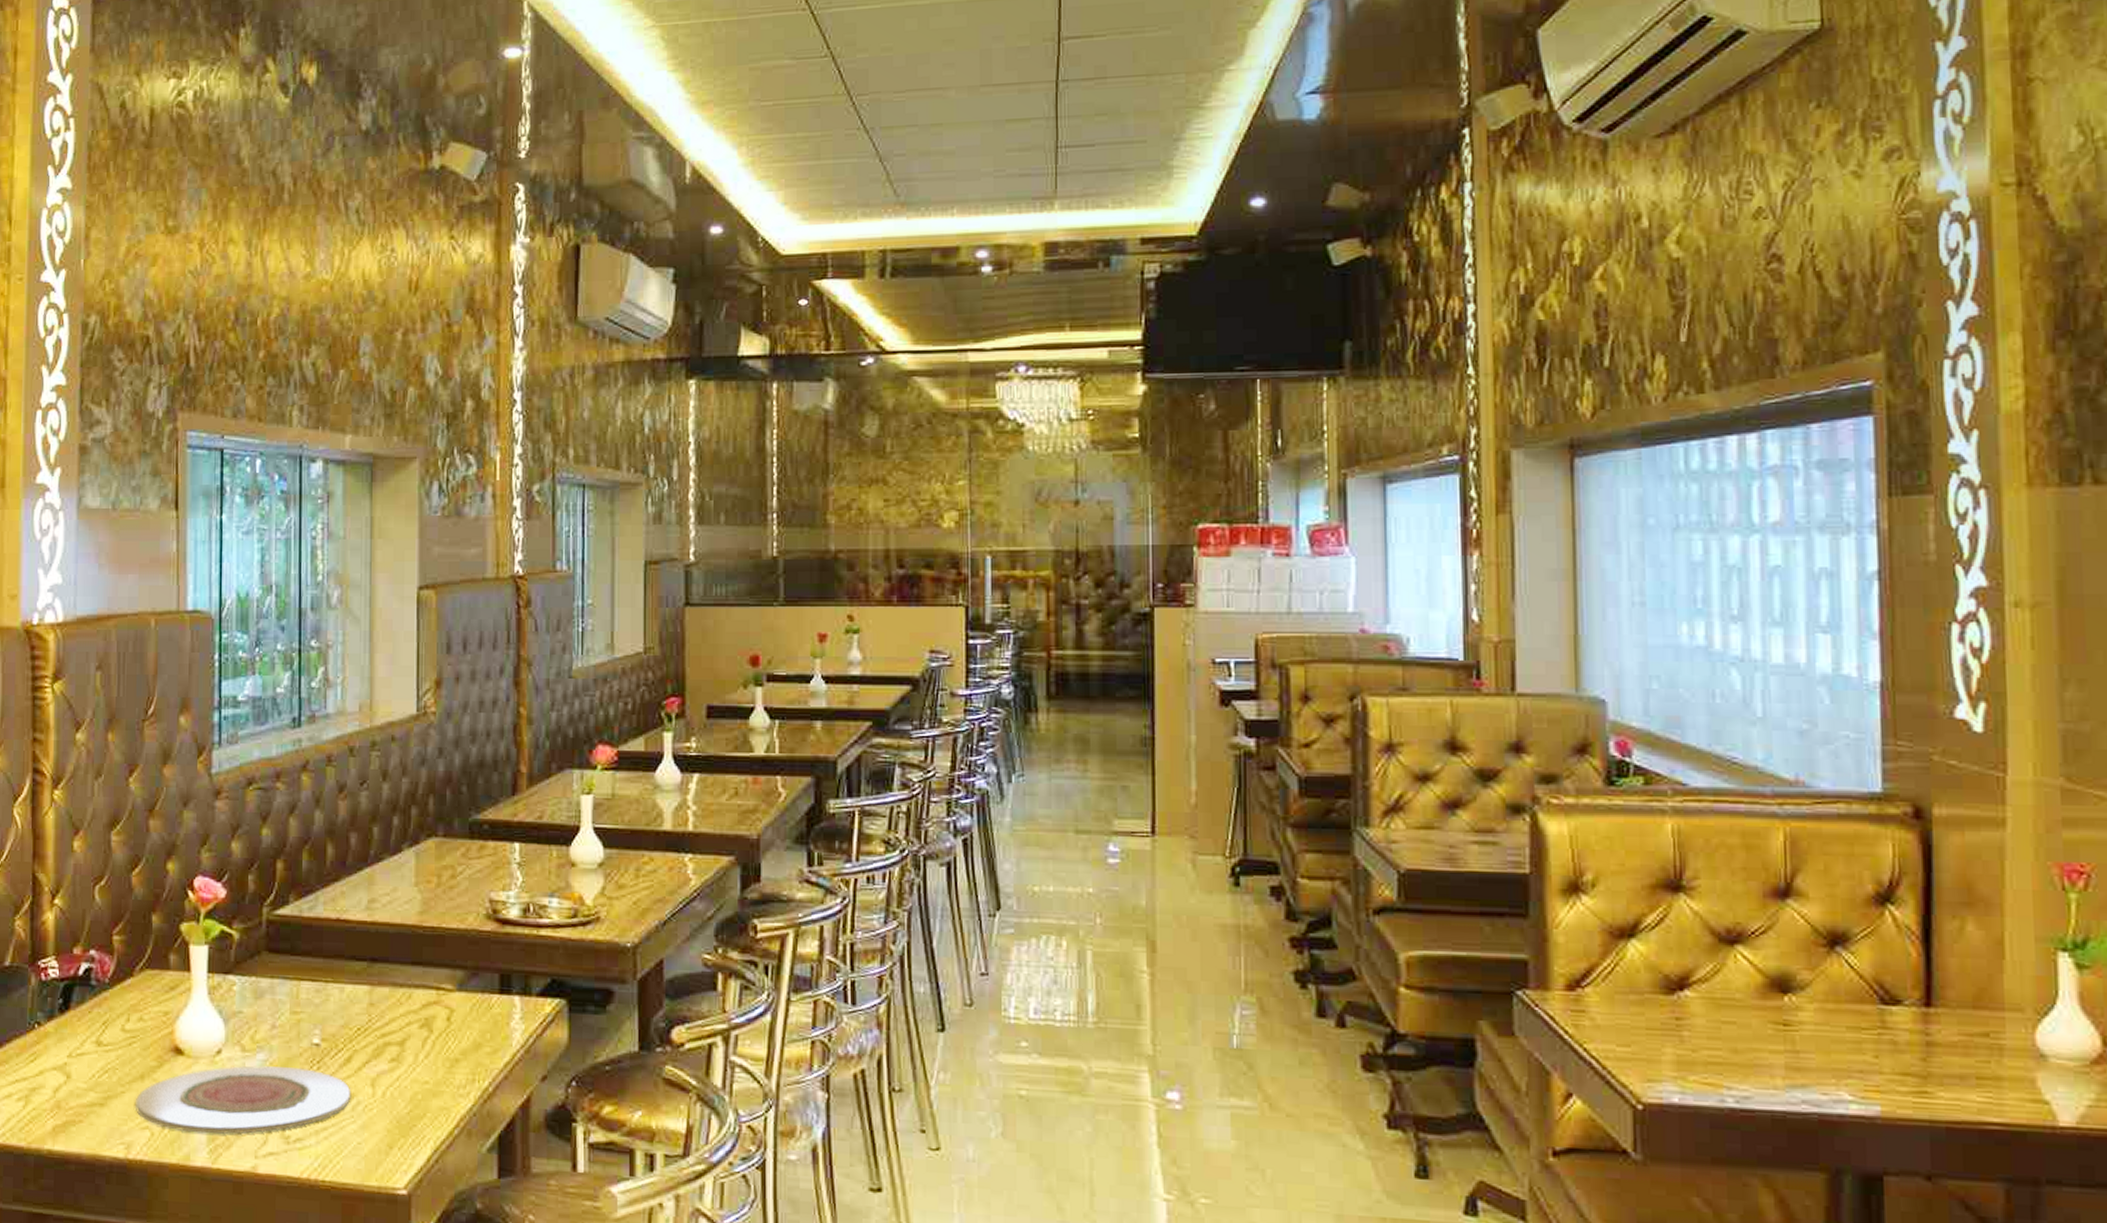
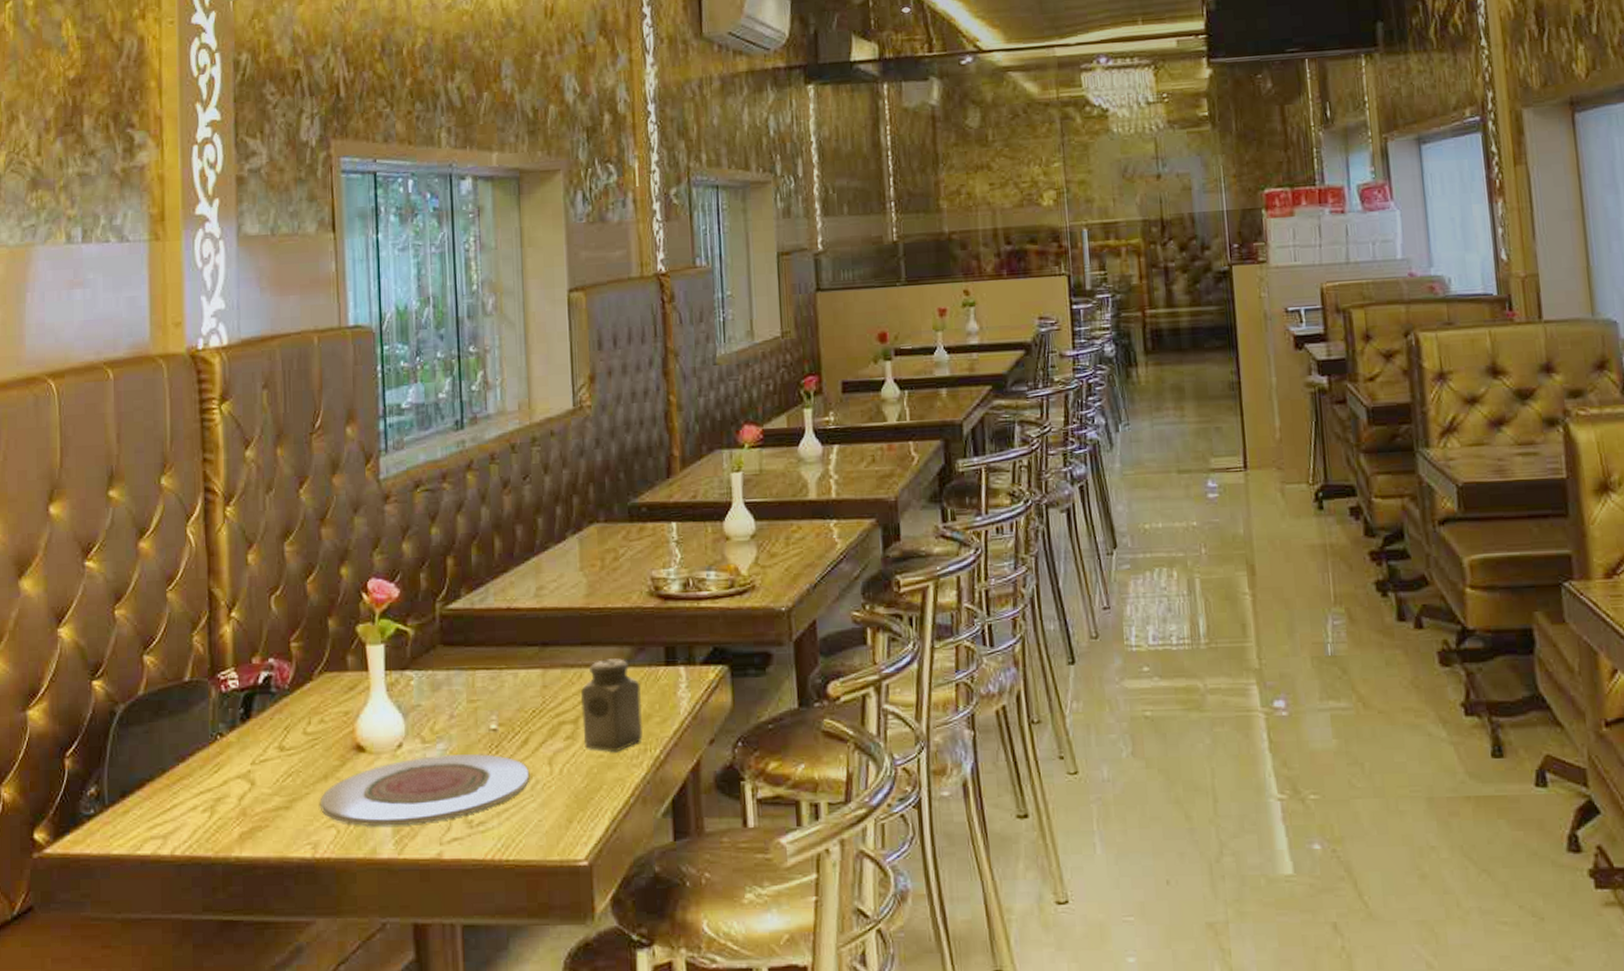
salt shaker: none [408,981,473,1080] -> present [580,658,643,753]

